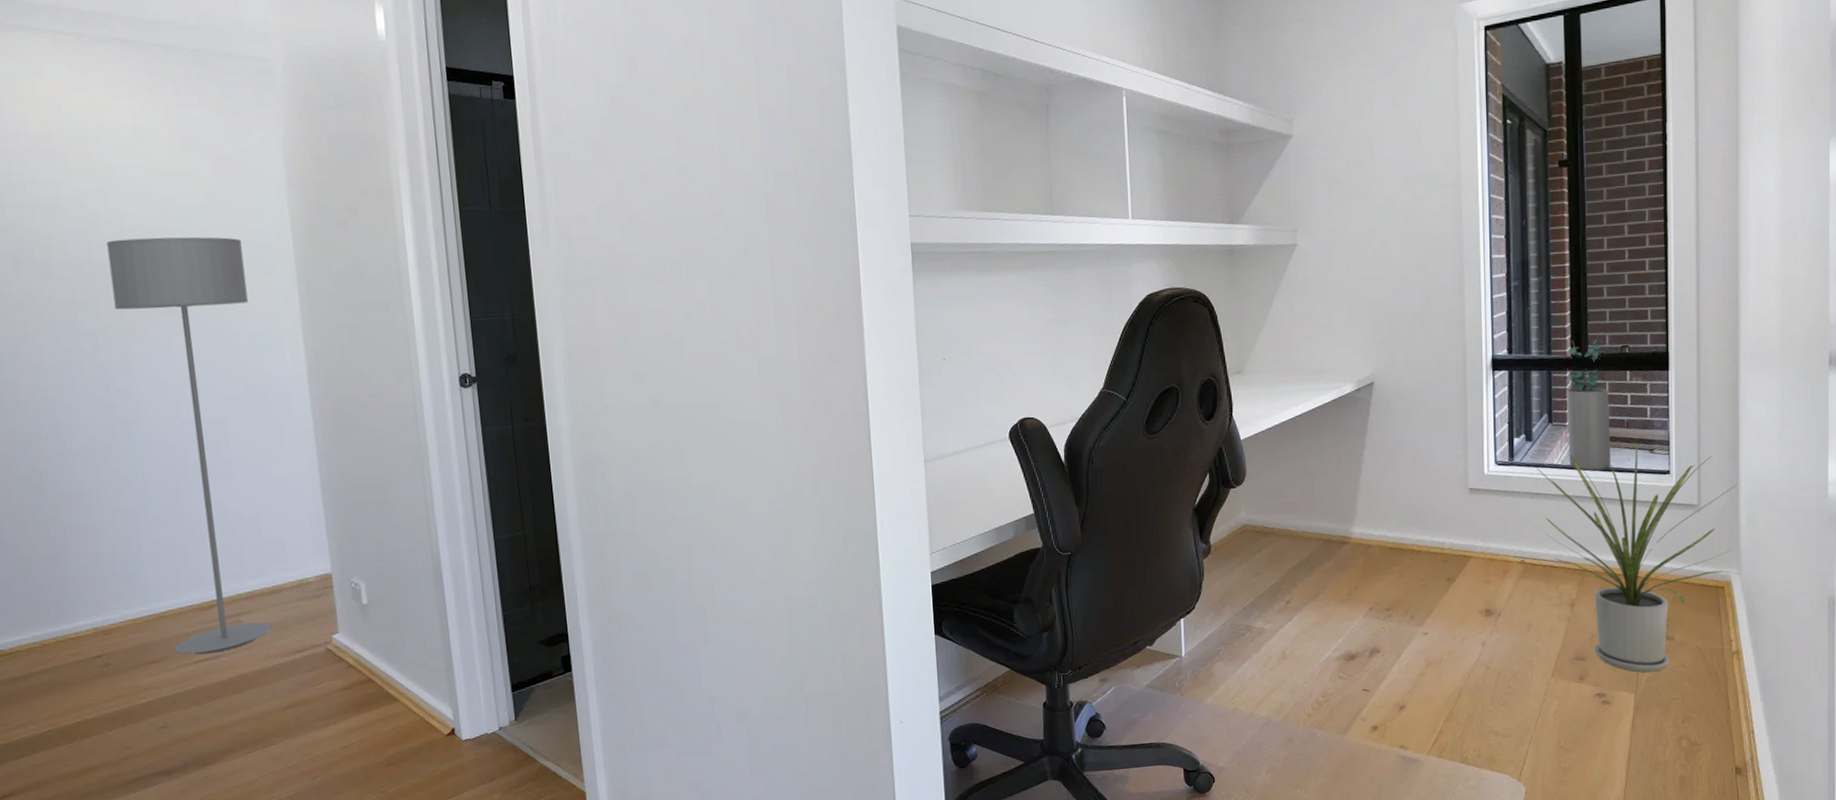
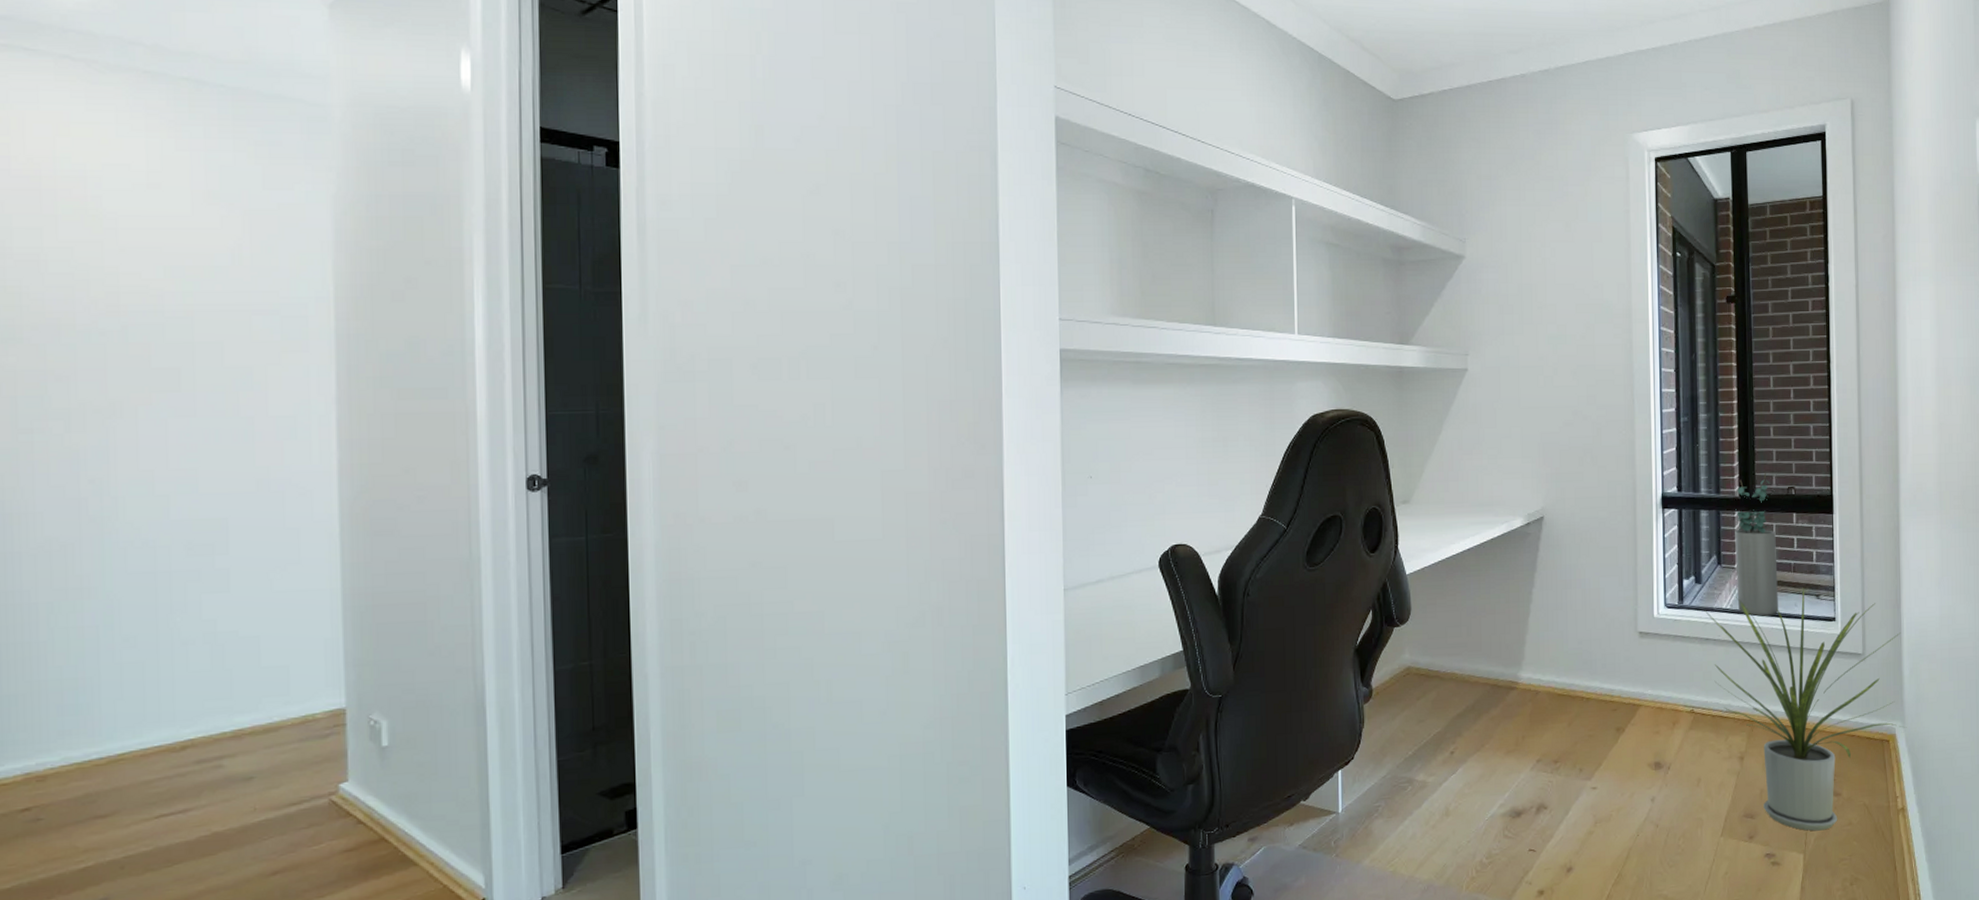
floor lamp: present [106,237,272,655] -> none [96,301,271,808]

